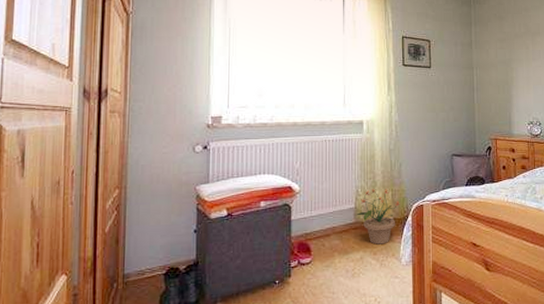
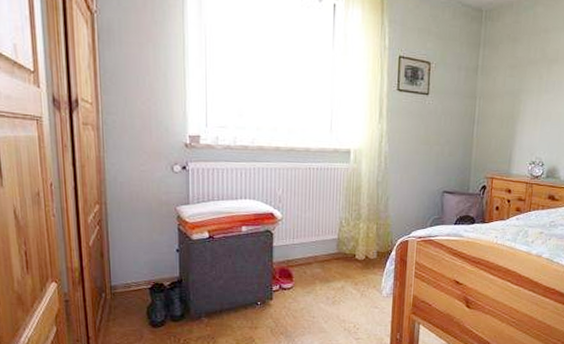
potted plant: present [356,188,400,245] -> none [339,220,384,276]

